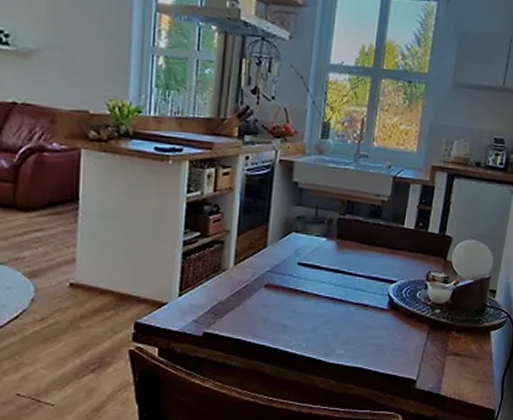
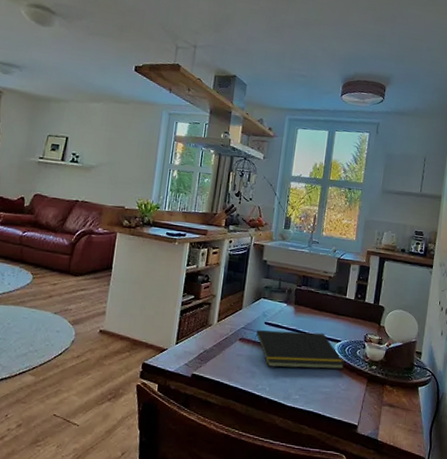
notepad: none [283,272,402,318] -> present [253,330,345,369]

